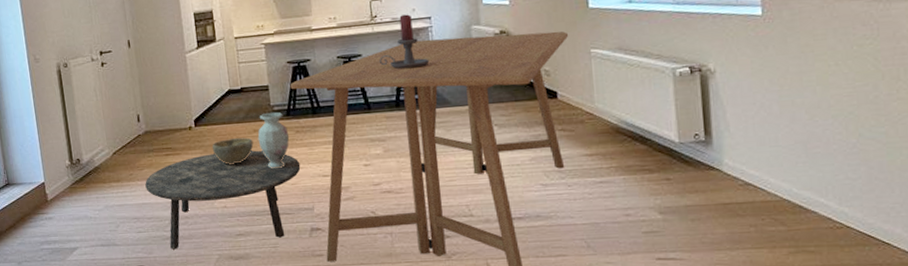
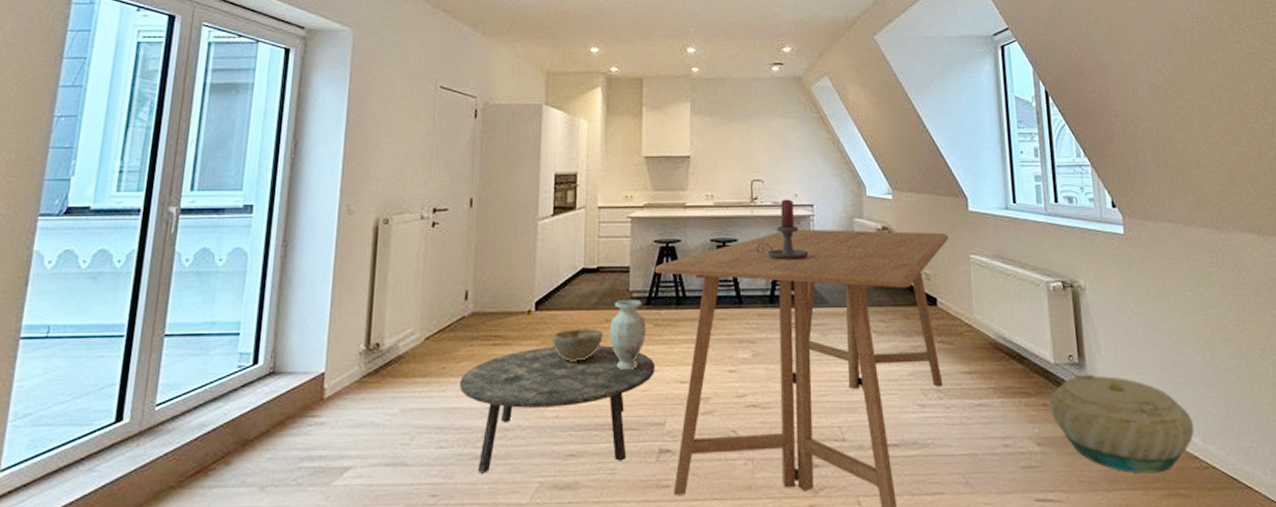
basket: none [673,150,830,235] -> present [1049,374,1195,474]

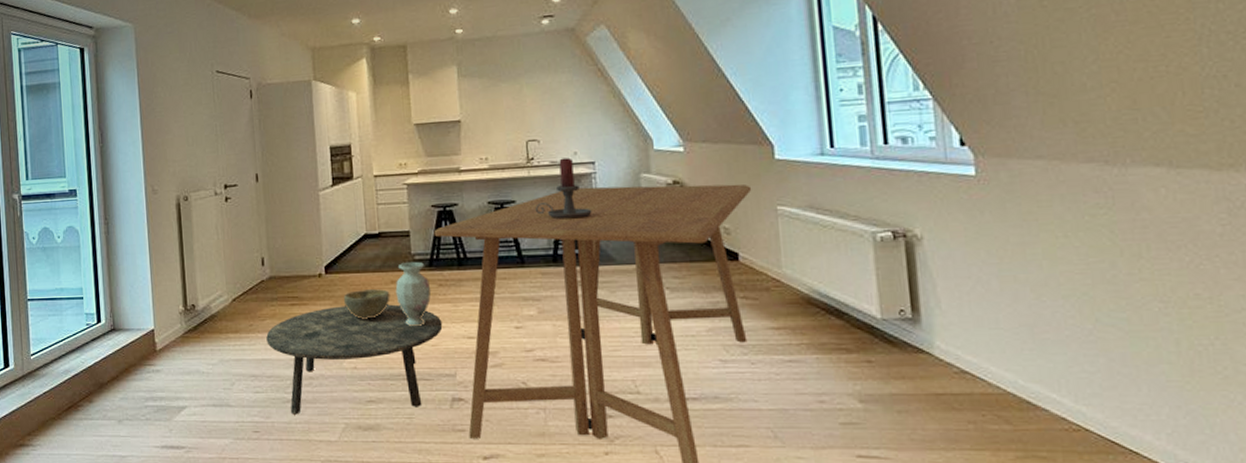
basket: present [1049,374,1195,474] -> none [874,329,1063,434]

